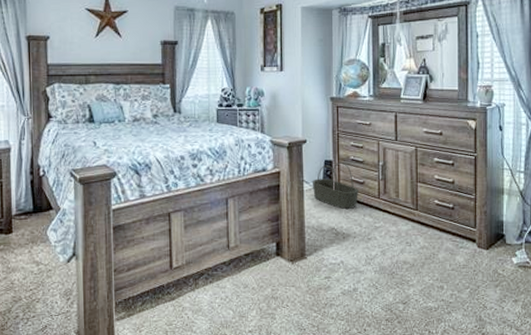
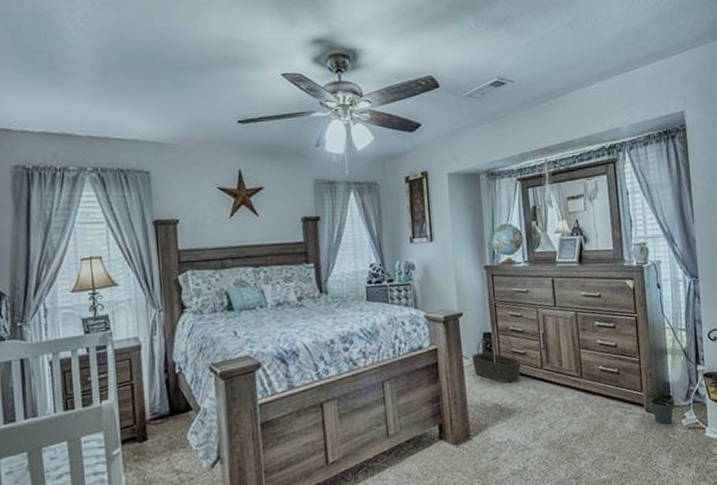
potted plant: none [479,225,508,261] -> present [645,387,676,424]

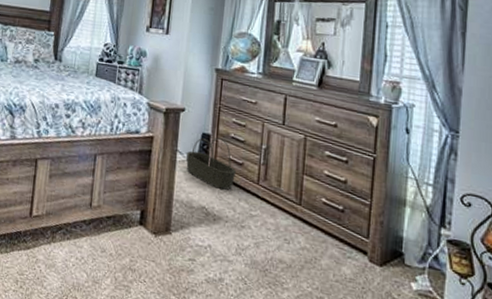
potted plant: present [645,387,676,424] -> none [372,239,408,283]

